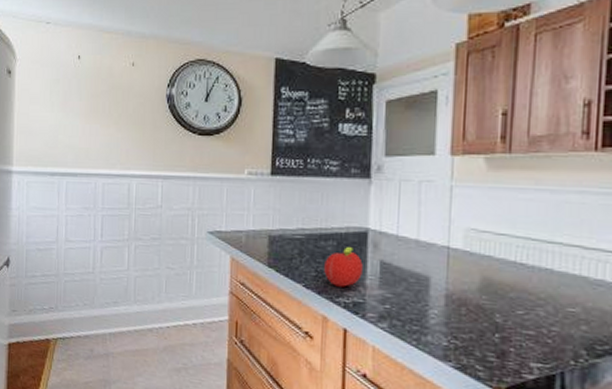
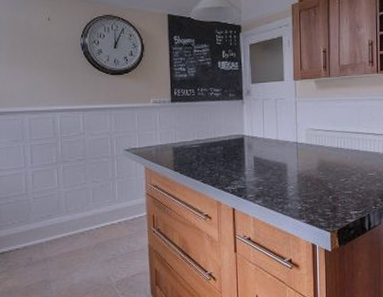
fruit: present [324,247,363,287] -> none [216,150,242,179]

